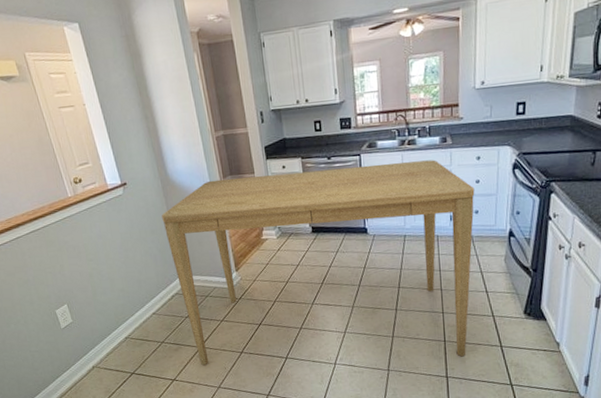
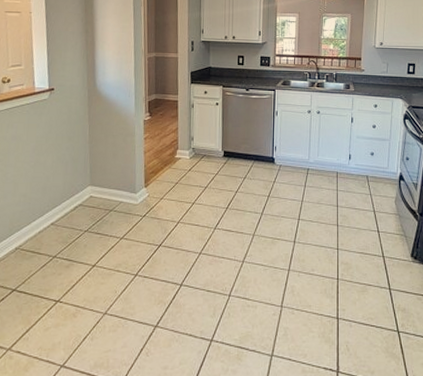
dining table: present [161,159,475,365] -> none [81,96,371,297]

